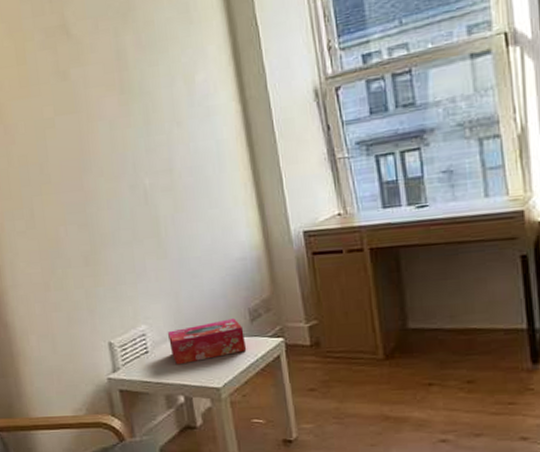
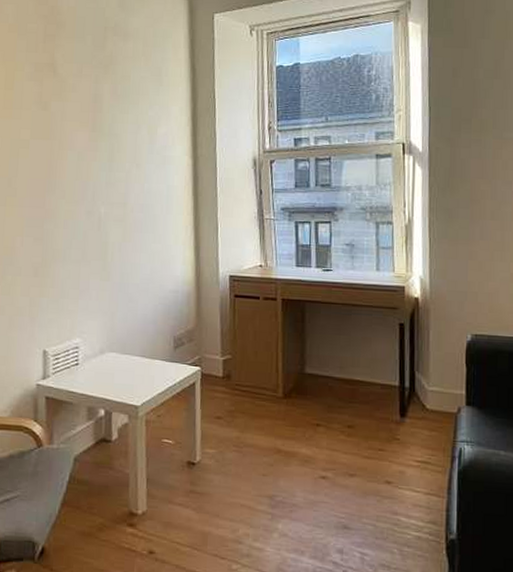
tissue box: present [168,319,247,365] -> none [99,343,168,380]

